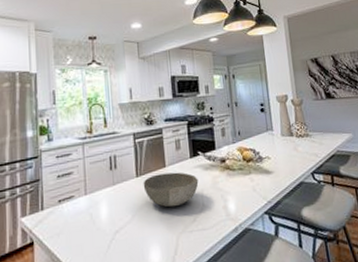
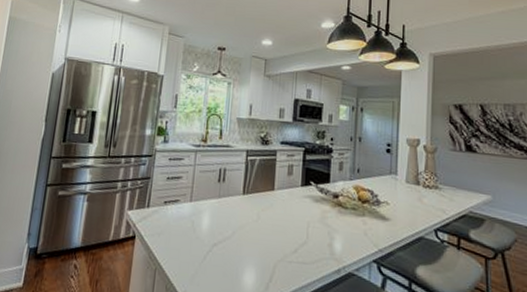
bowl: present [143,172,199,208] -> none [248,195,306,233]

